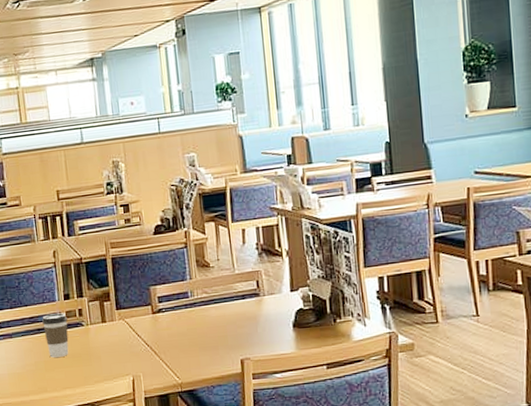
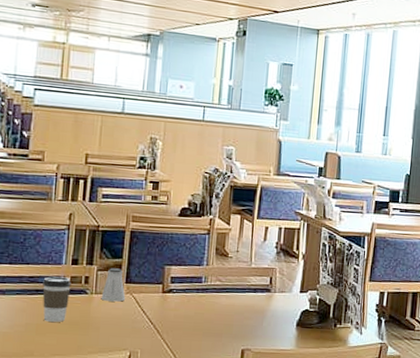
saltshaker: none [96,296,119,330] -> present [101,268,126,302]

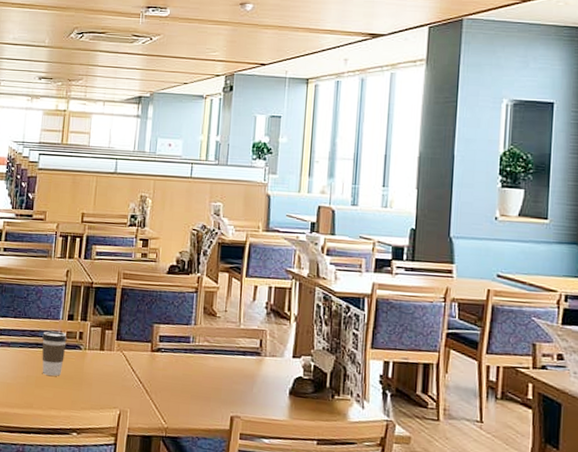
saltshaker: present [101,268,126,302] -> none [93,324,116,359]

